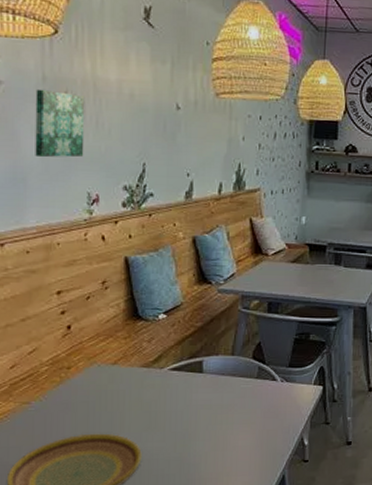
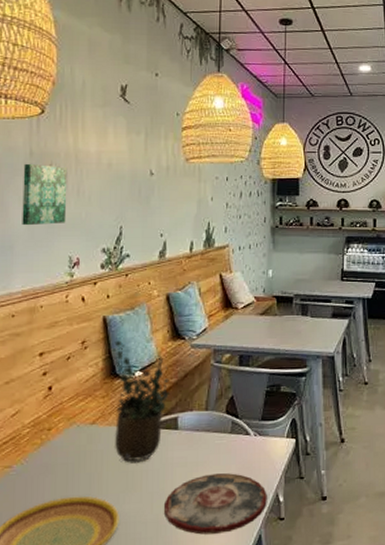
potted plant: none [137,282,196,404] -> present [114,340,171,463]
plate: none [187,416,292,473] -> present [163,473,267,535]

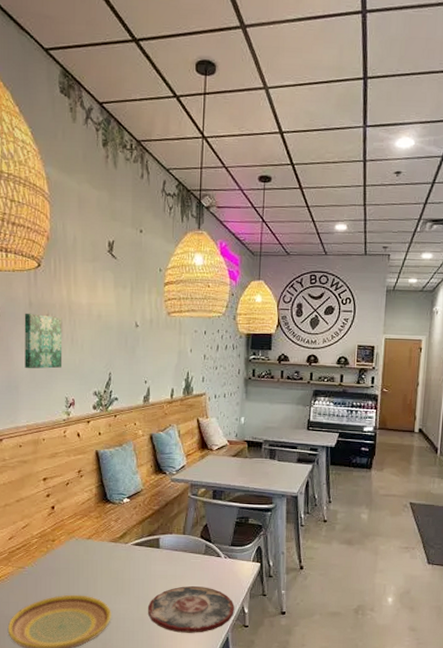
potted plant: present [114,340,171,463] -> none [106,471,153,573]

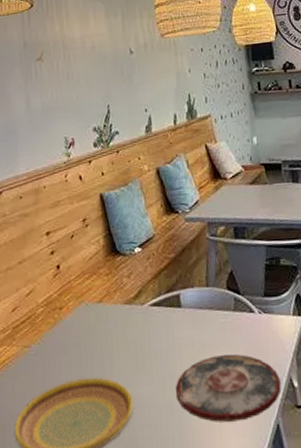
wall art: present [24,313,63,369] -> none [19,53,60,111]

